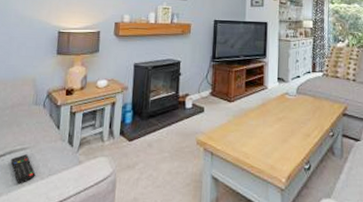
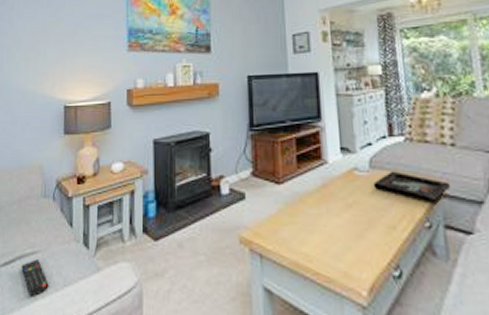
decorative tray: none [298,96,350,119] -> present [373,171,451,203]

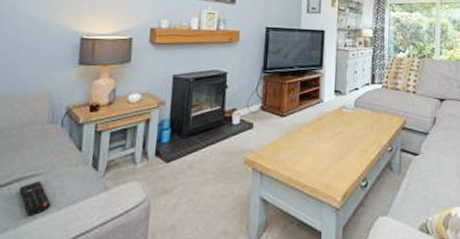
decorative tray: present [373,171,451,203] -> none [355,109,409,133]

